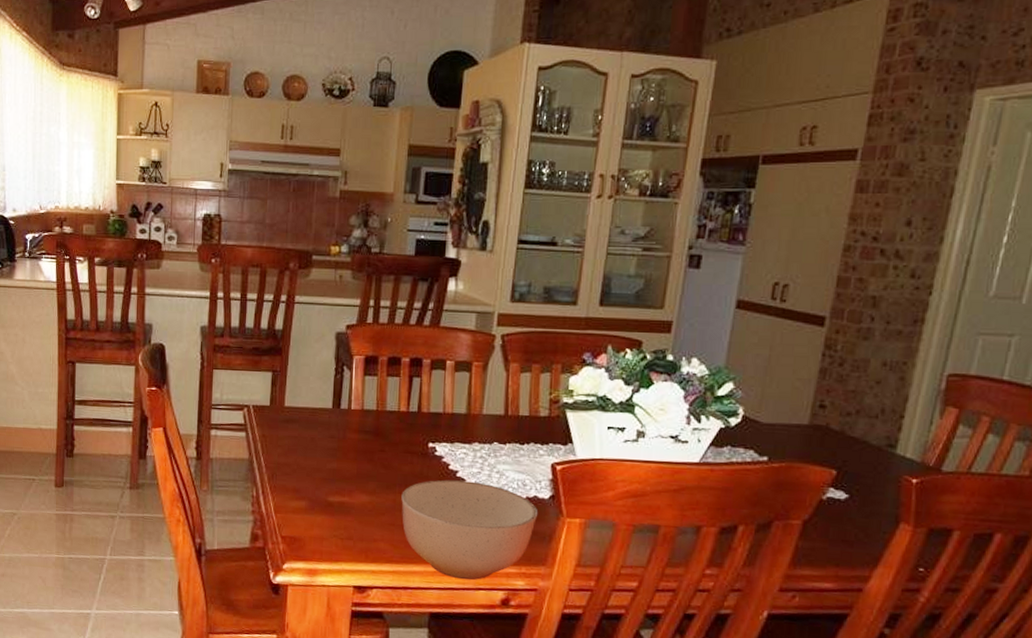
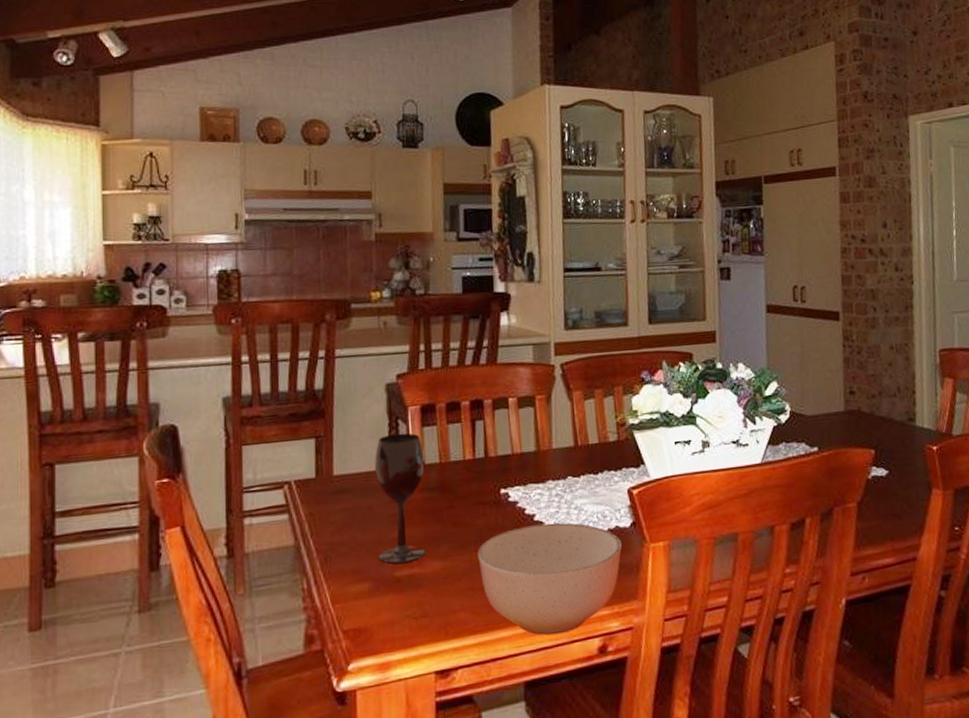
wine glass: none [316,378,364,491] -> present [374,433,425,564]

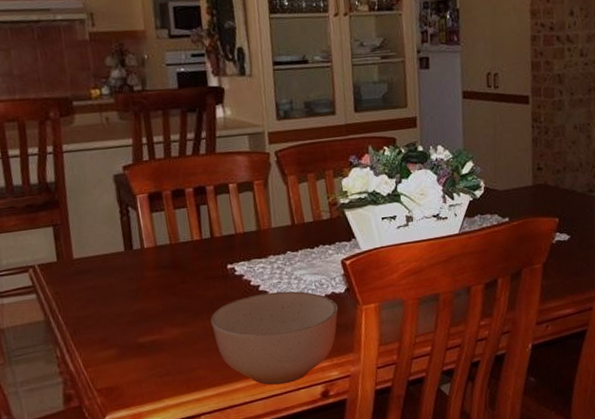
wine glass: present [374,433,425,564] -> none [109,218,164,332]

